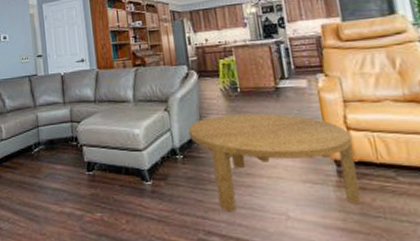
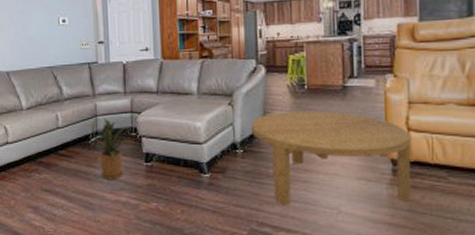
house plant: none [33,128,75,190] -> present [91,118,133,180]

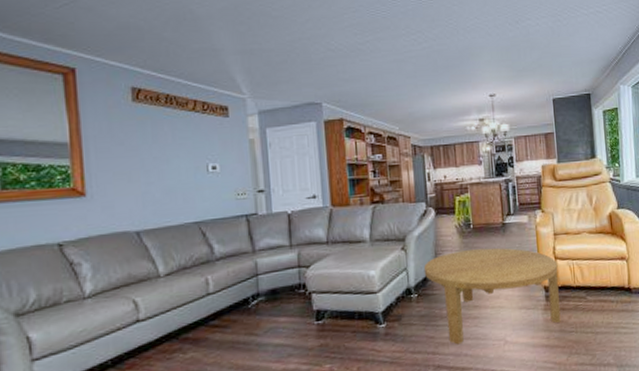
house plant: present [91,118,133,180] -> none [251,276,302,347]

